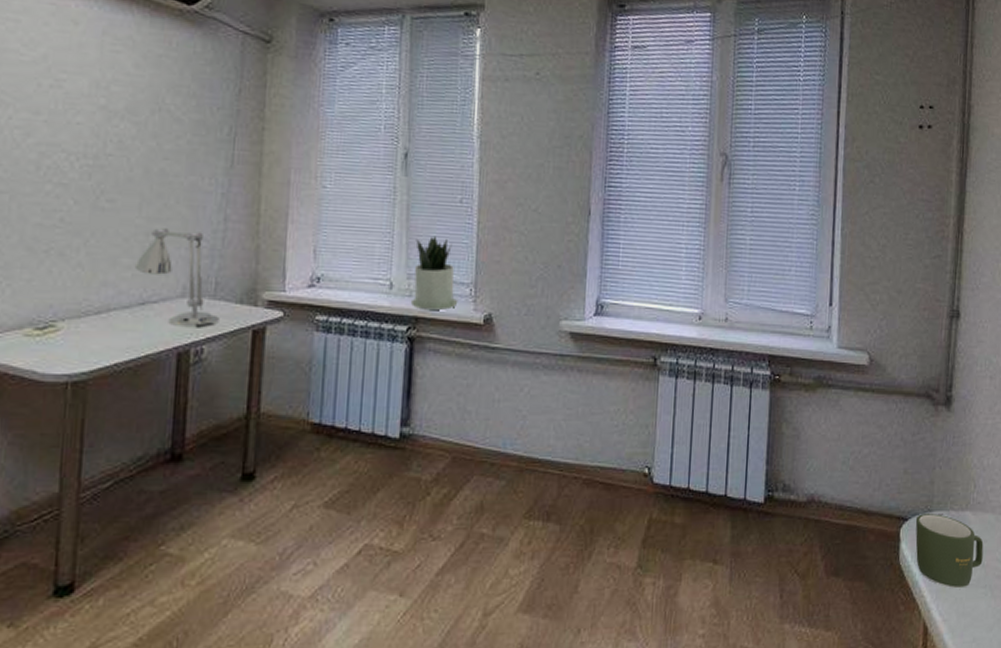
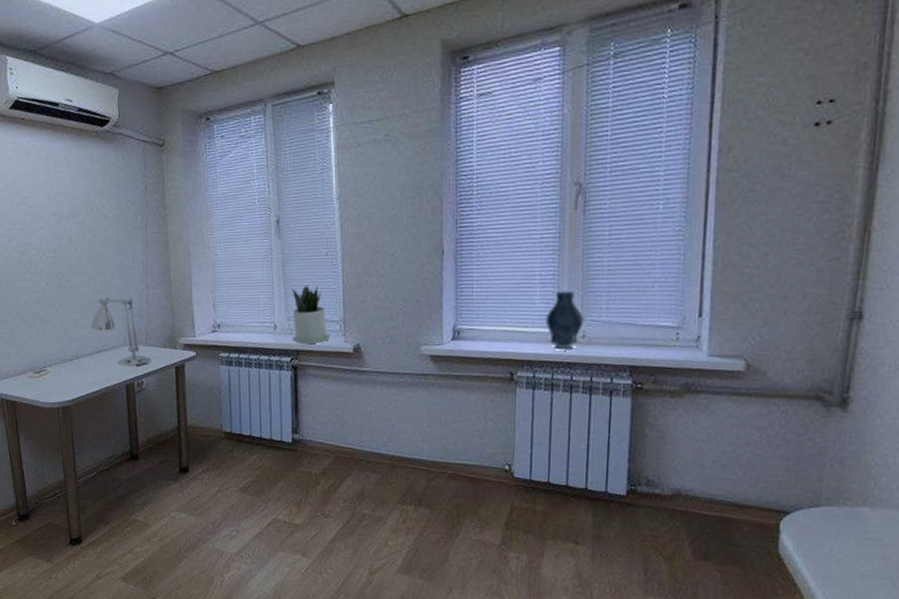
vase: none [690,267,727,335] -> present [545,290,584,351]
mug: present [915,514,984,589] -> none [798,509,884,578]

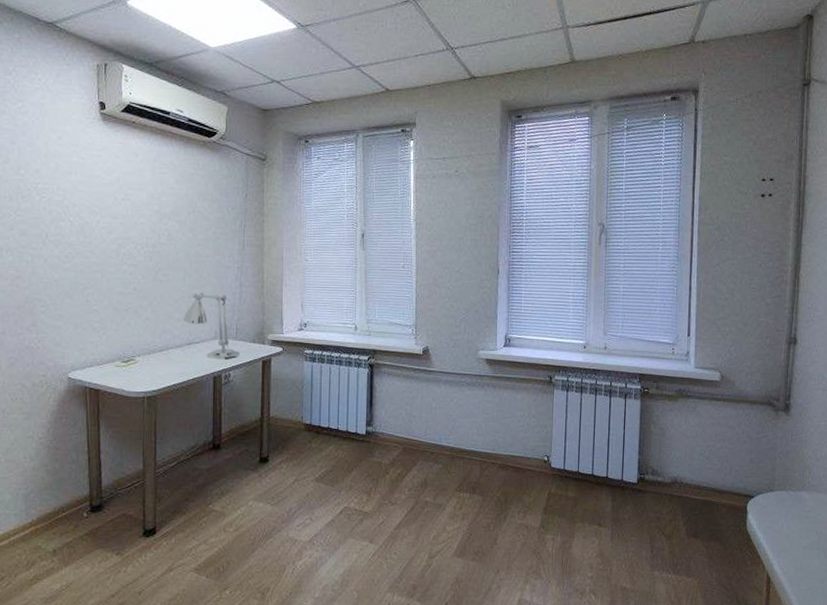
planter: present [291,285,331,345] -> none [370,292,404,346]
vase: present [545,290,584,351] -> none [576,310,606,359]

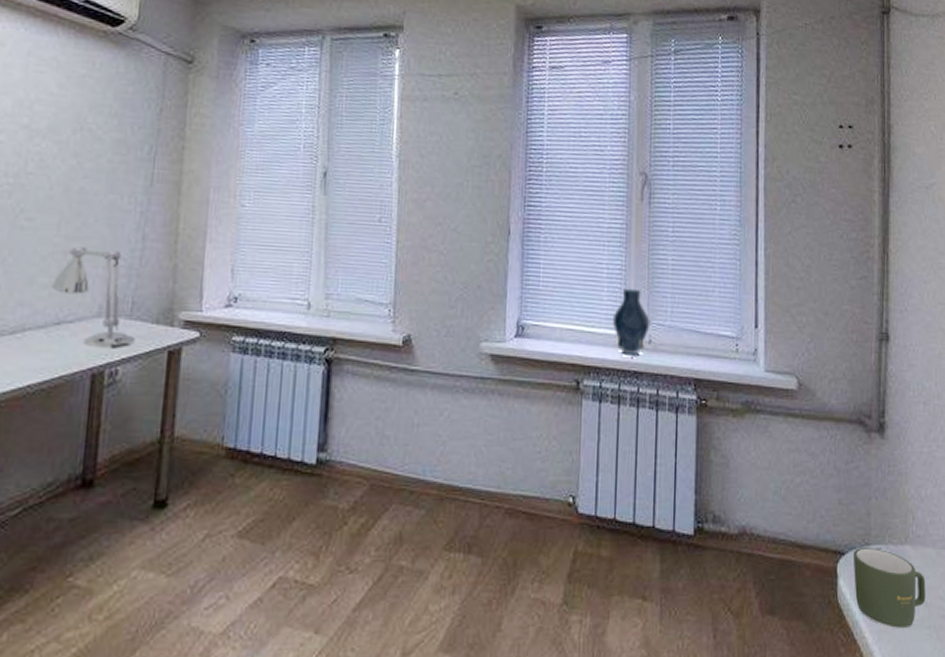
vase: none [576,310,606,359] -> present [612,288,650,357]
mug: none [760,493,817,550] -> present [852,548,926,630]

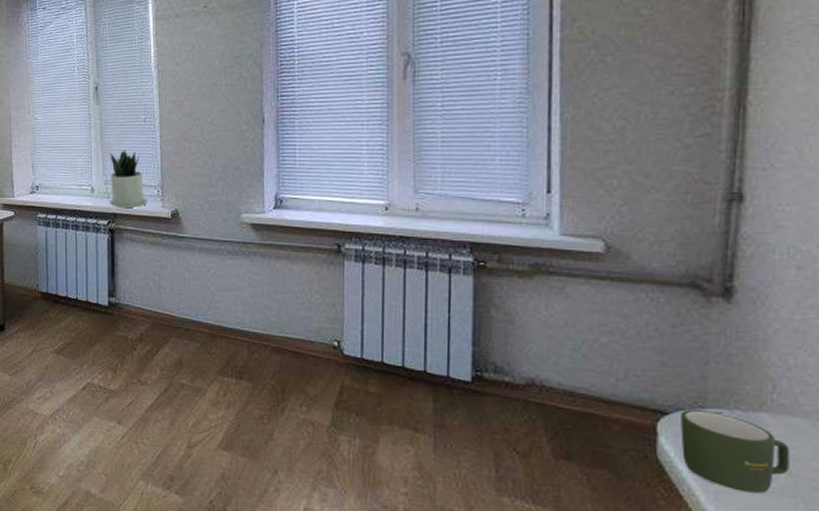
planter: none [328,255,377,332] -> present [108,149,148,209]
vase: present [612,288,650,357] -> none [374,162,417,224]

